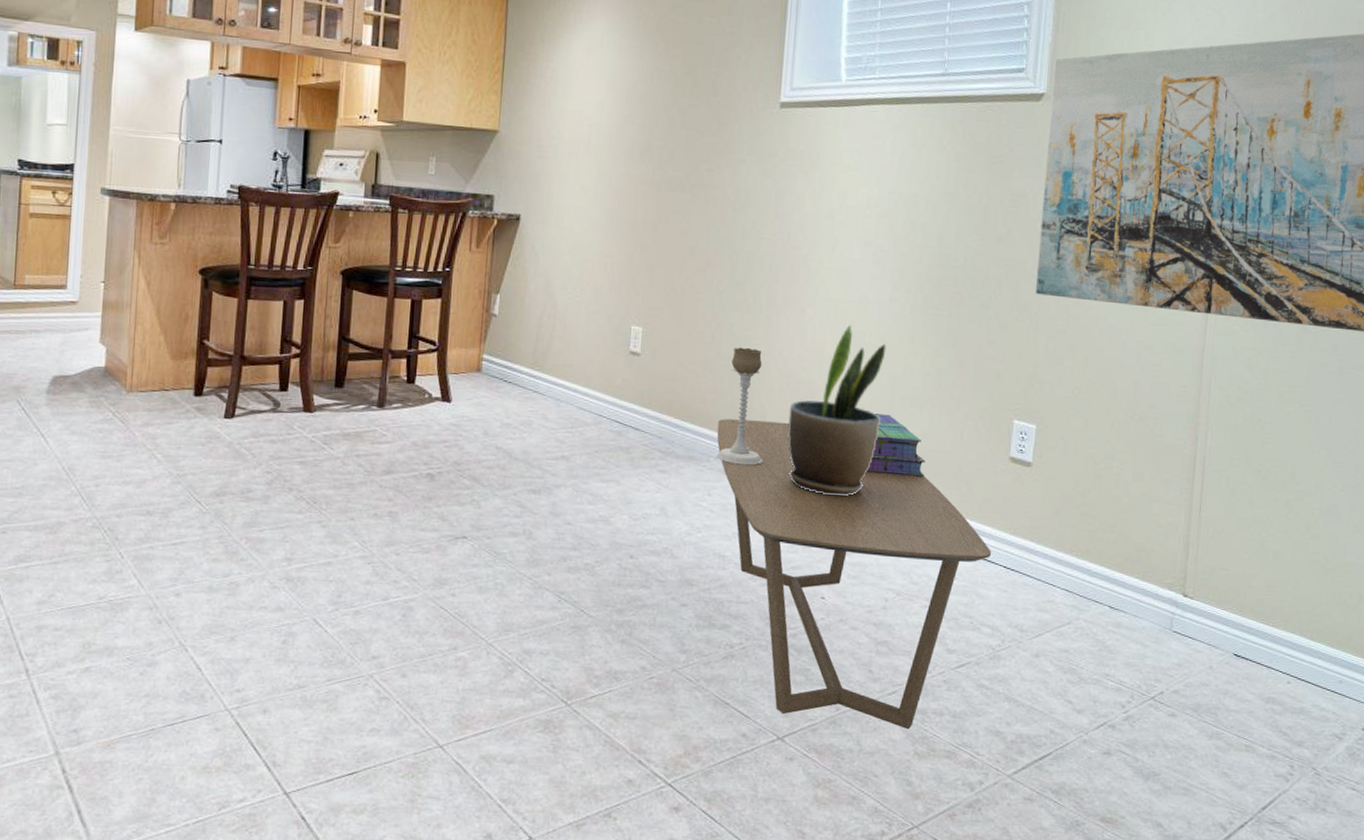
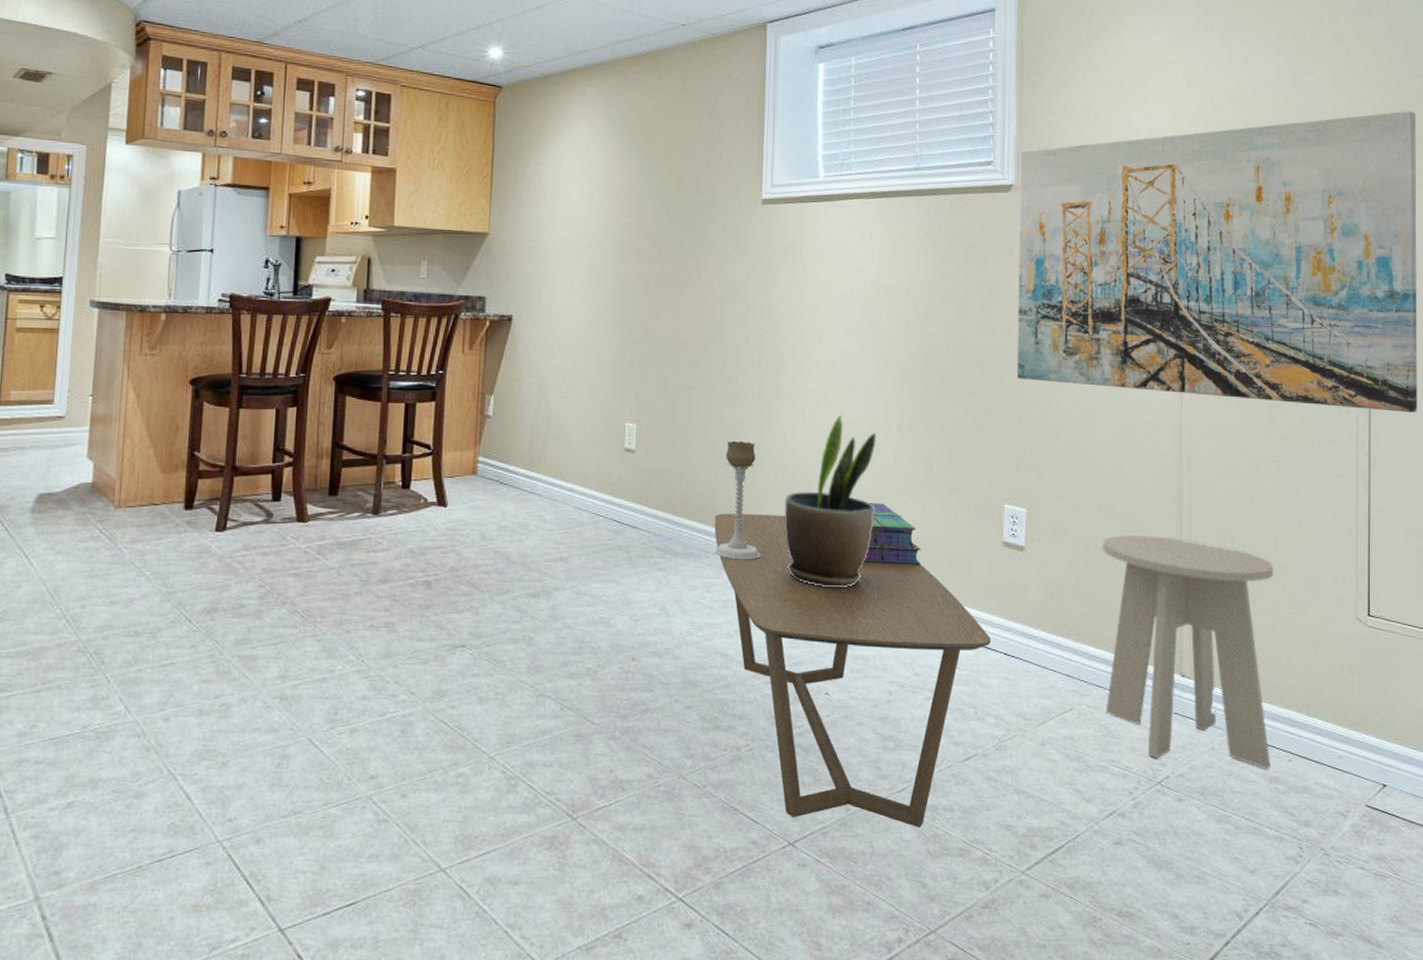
side table: none [1103,454,1289,690] -> present [1103,534,1274,769]

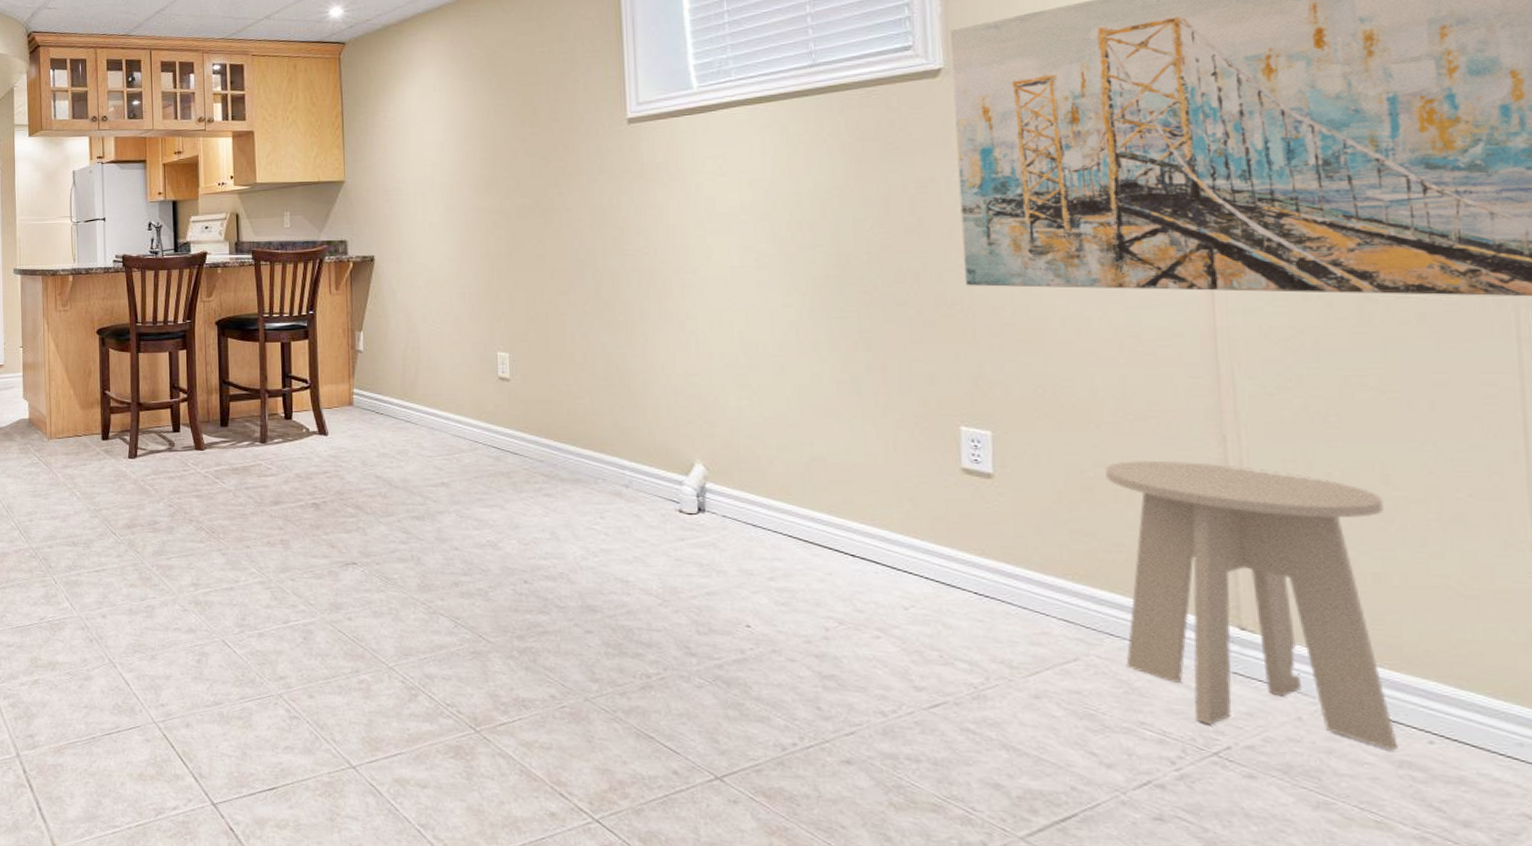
candle holder: present [714,440,761,560] -> none [604,366,658,487]
coffee table: present [714,513,991,827] -> none [601,439,954,776]
potted plant: present [784,415,877,588] -> none [680,336,790,517]
stack of books: present [864,503,921,565] -> none [781,427,854,493]

